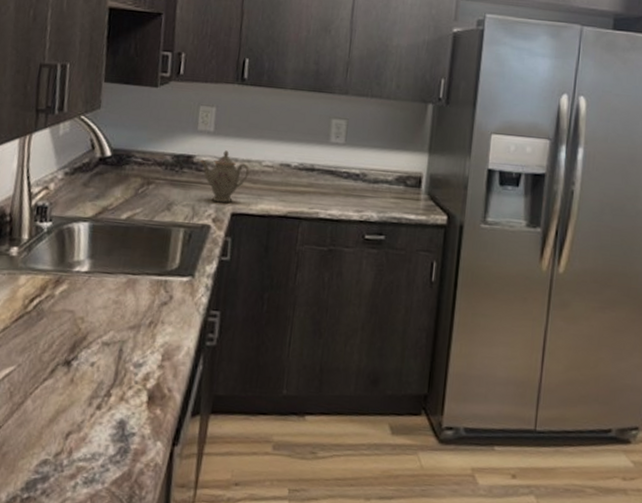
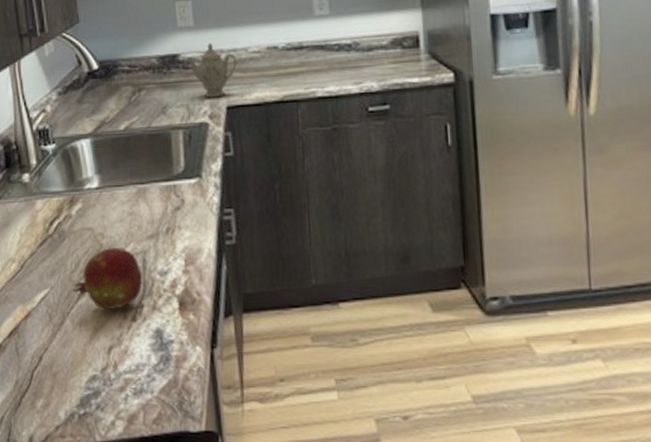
fruit: none [41,333,116,395] -> present [73,248,142,309]

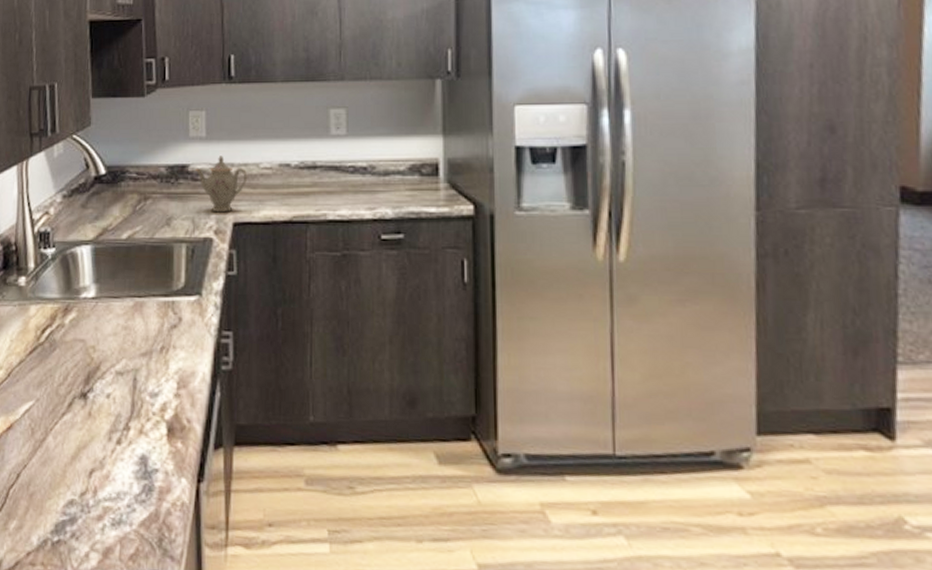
fruit: present [73,248,142,309] -> none [59,362,131,430]

